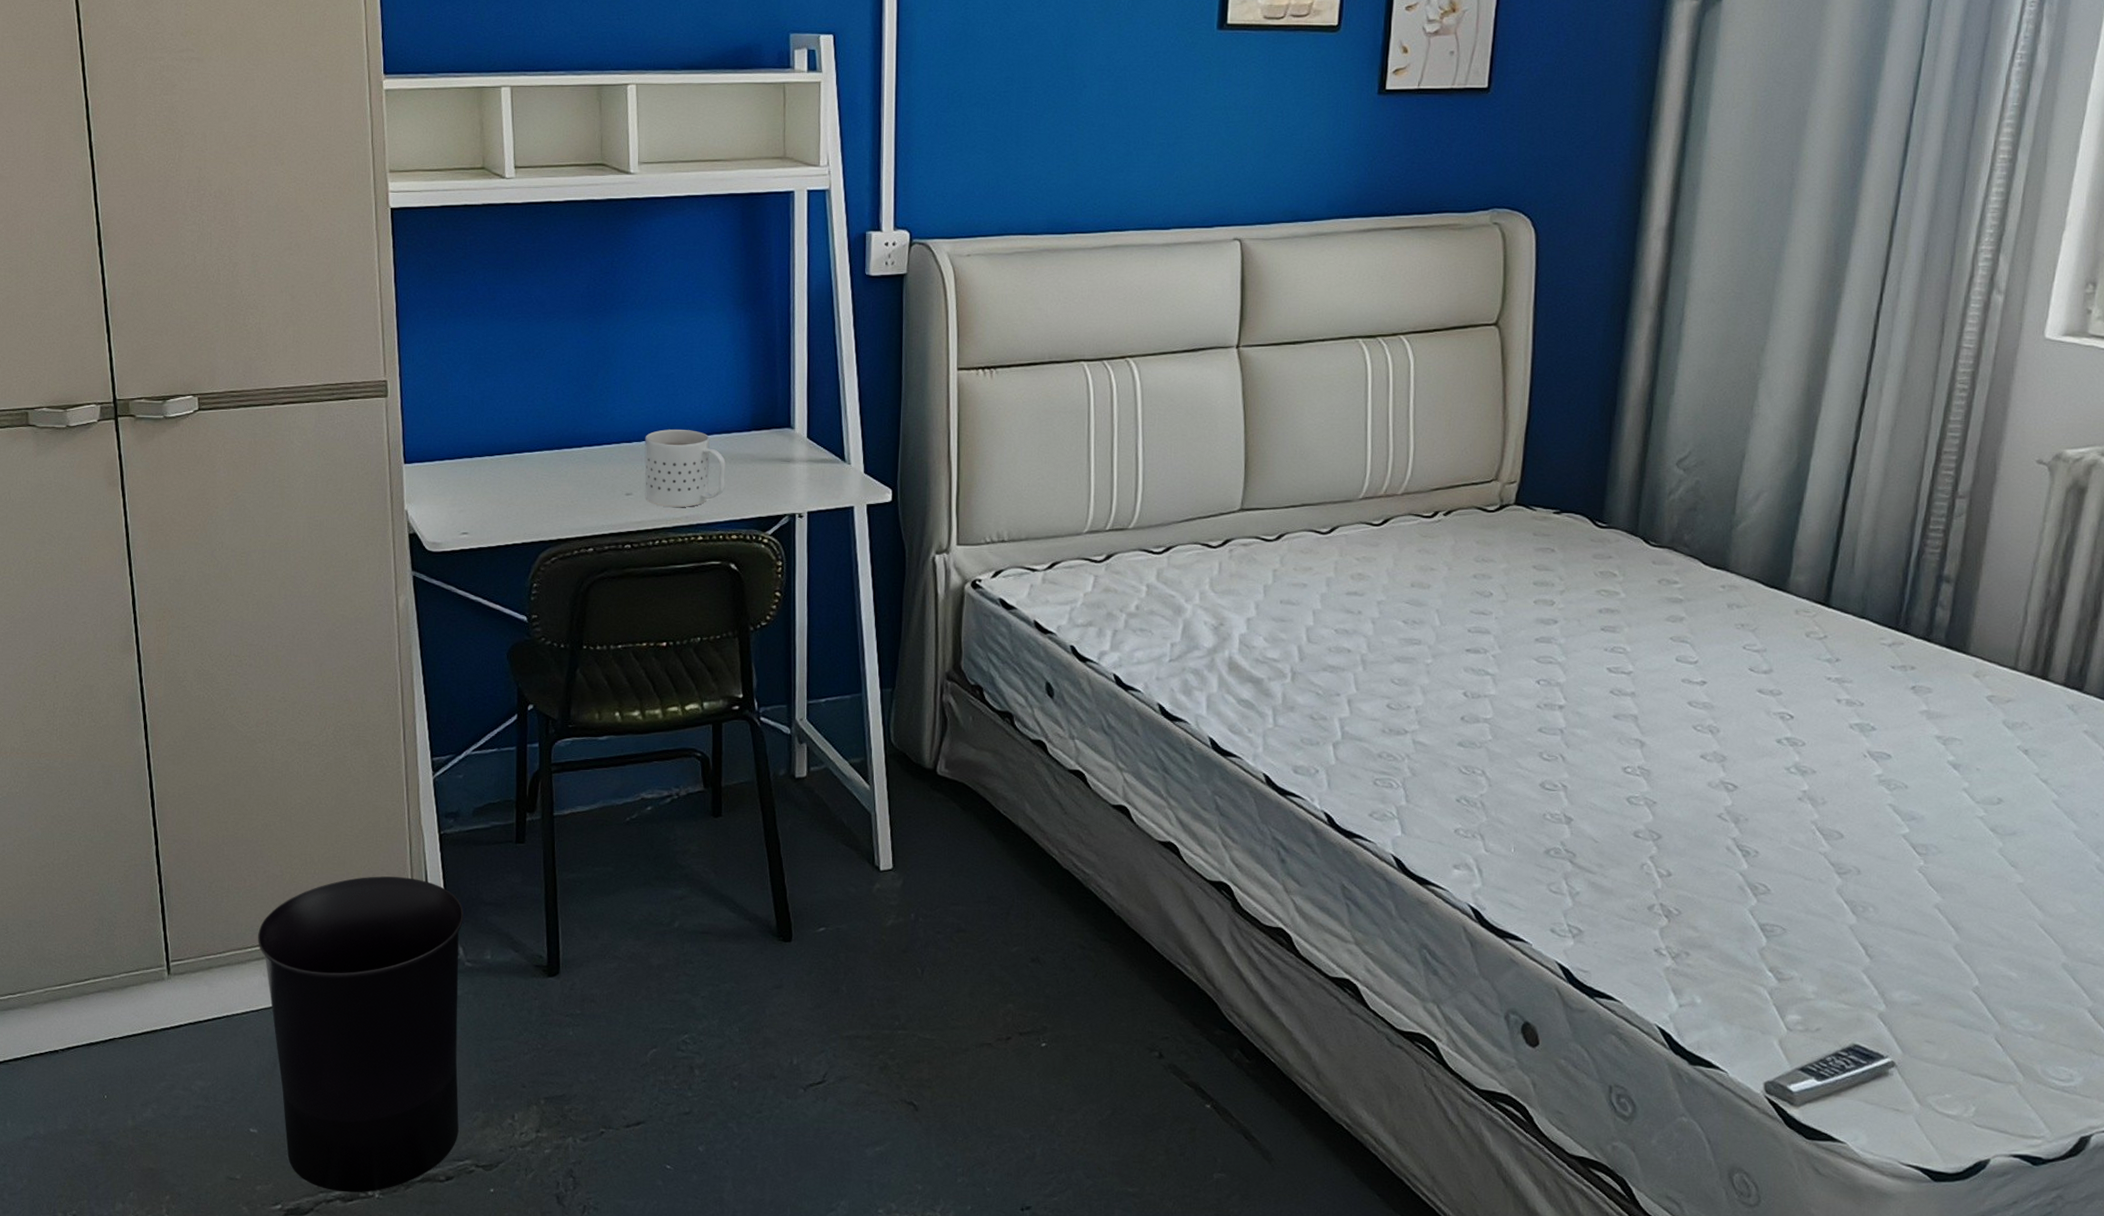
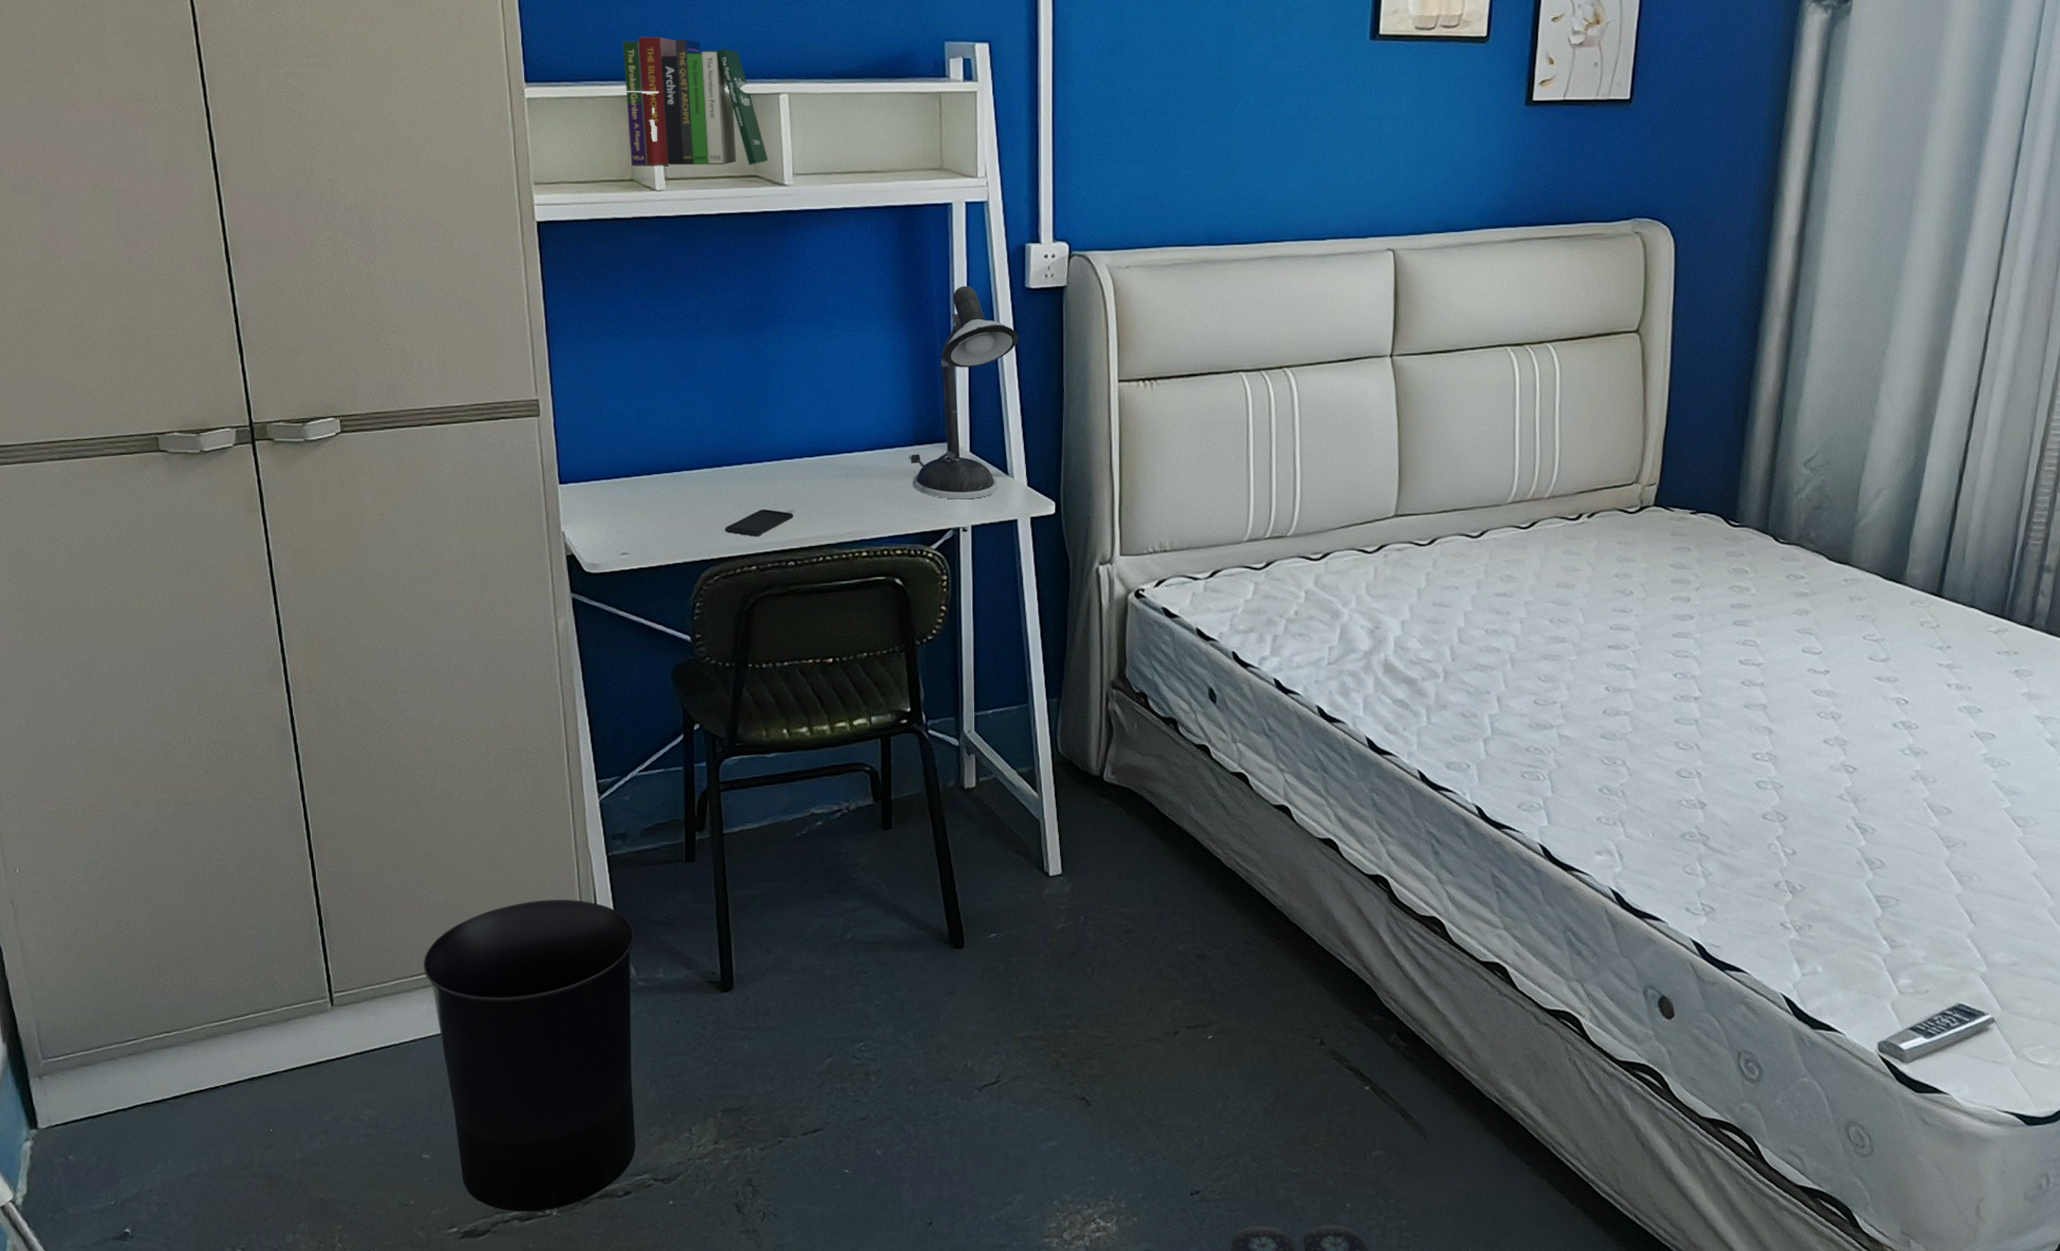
books: none [477,30,615,155] -> present [622,36,769,166]
mobile phone: none [563,492,632,519] -> present [725,509,794,537]
mug: present [644,429,726,508] -> none [806,445,888,524]
desk lamp: none [746,273,858,486] -> present [908,286,1019,500]

